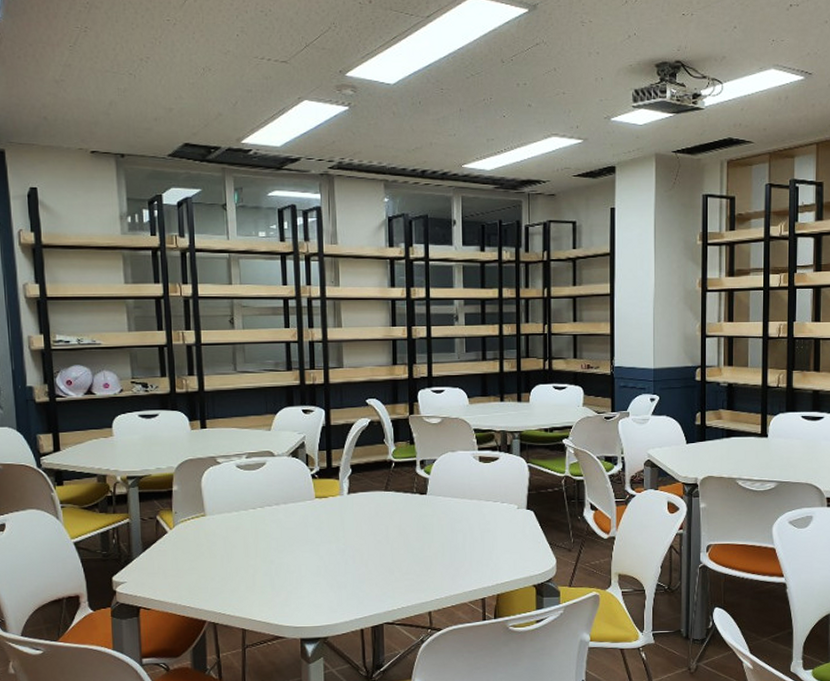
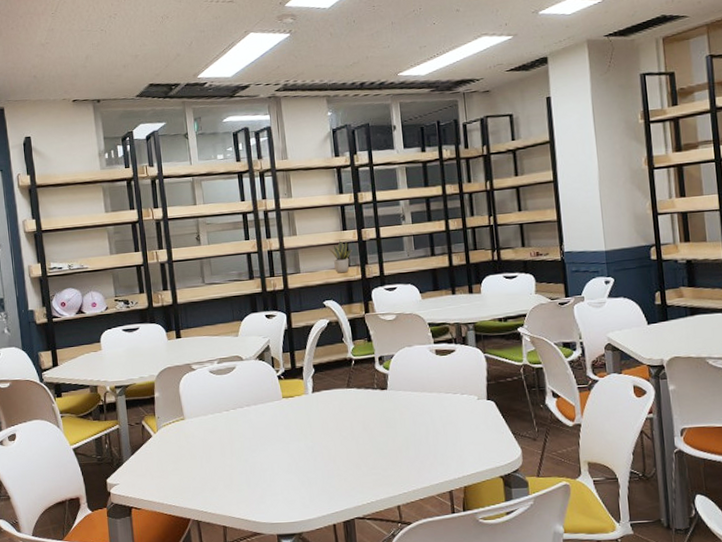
potted plant: none [375,335,401,371] -> present [328,239,353,274]

